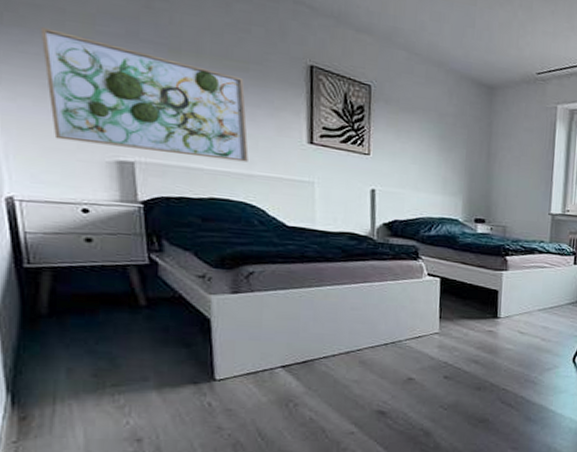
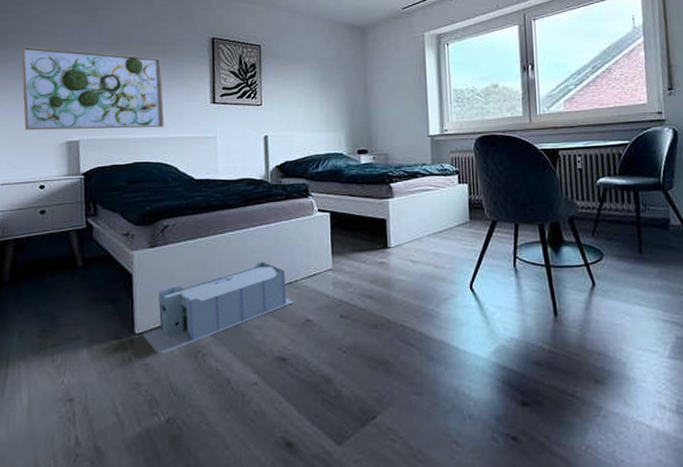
storage bin: none [225,319,397,401] -> present [143,261,294,354]

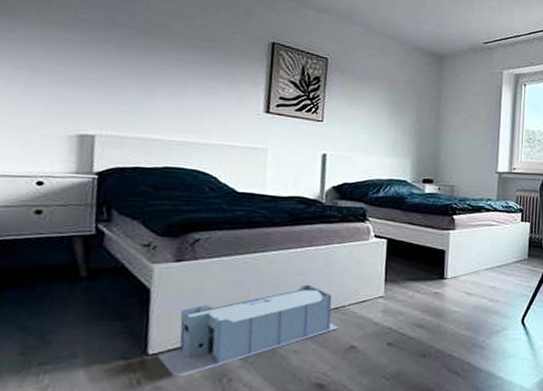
wall art: present [21,46,164,131] -> none [21,16,209,132]

